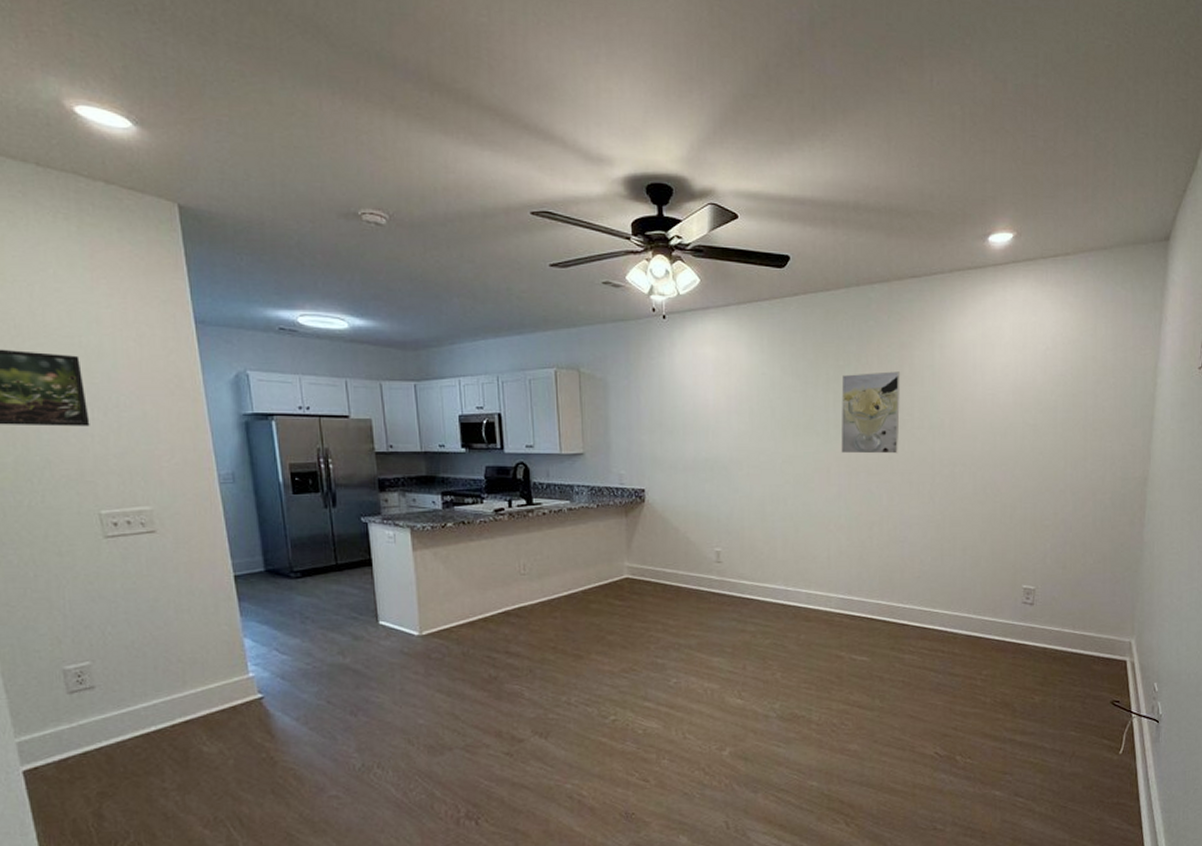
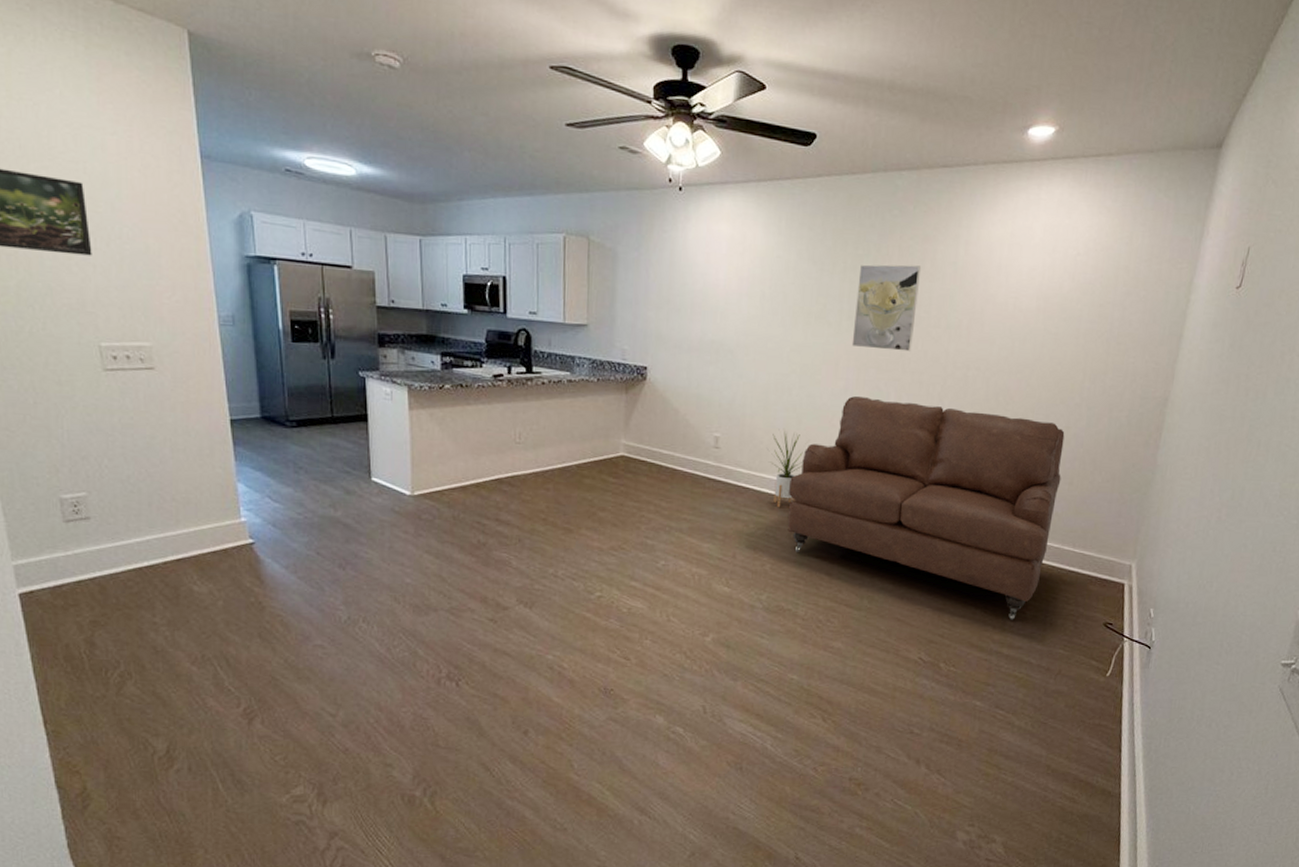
house plant: none [768,539,803,616] -> present [767,429,803,508]
sofa: none [793,501,1054,707] -> present [788,396,1065,620]

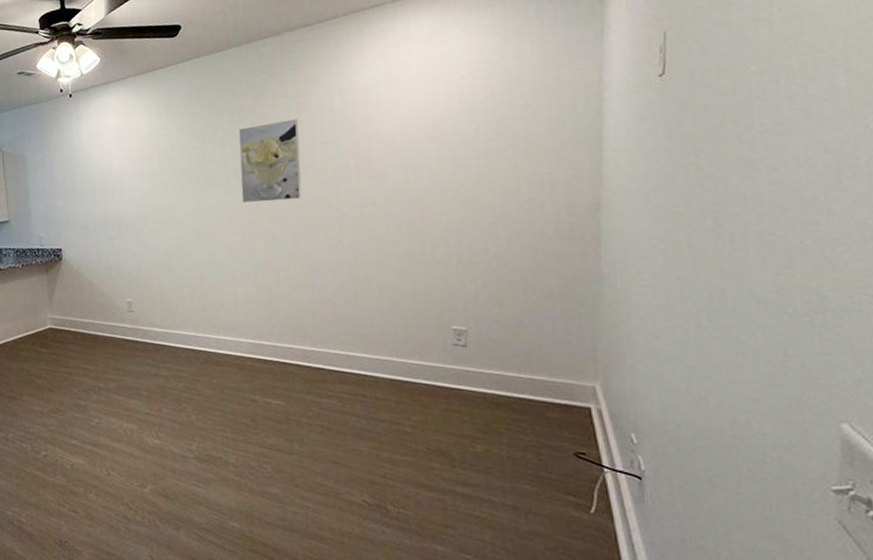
house plant: present [767,429,803,508] -> none [177,288,212,361]
sofa: present [788,396,1065,620] -> none [202,245,489,456]

